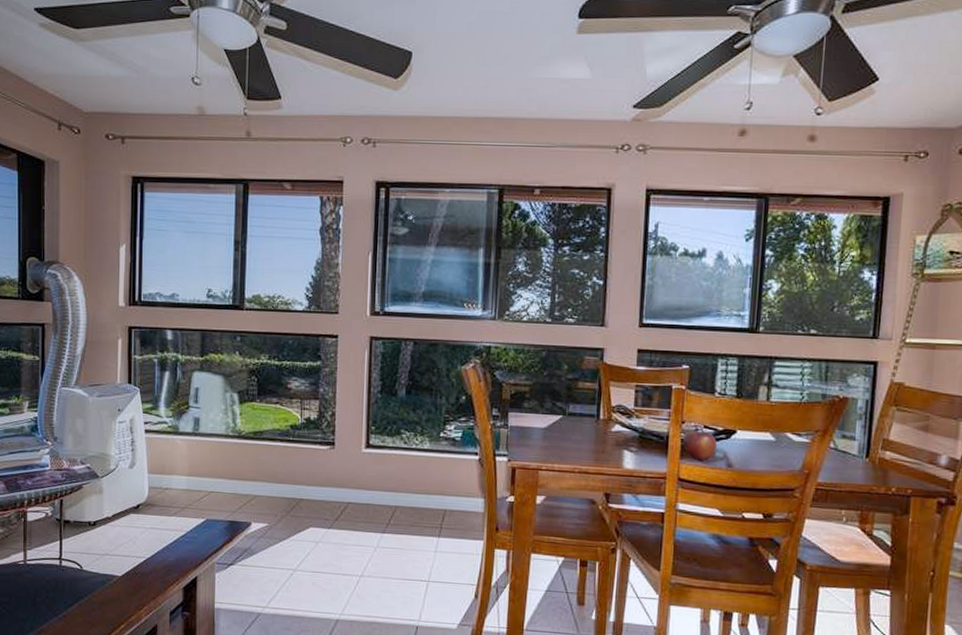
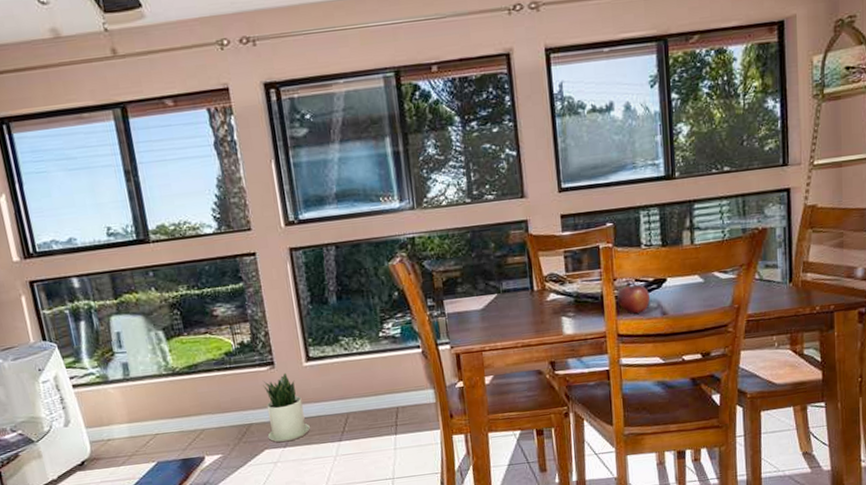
planter: none [315,455,357,524] -> present [262,372,310,443]

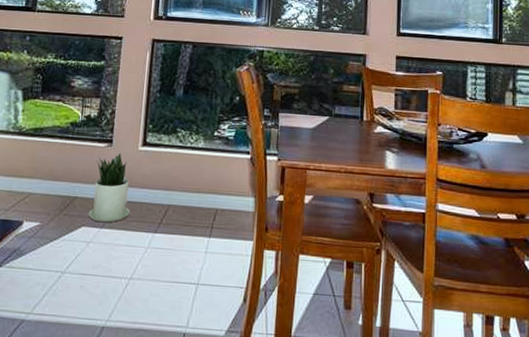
fruit: present [616,284,651,314] -> none [439,131,471,162]

